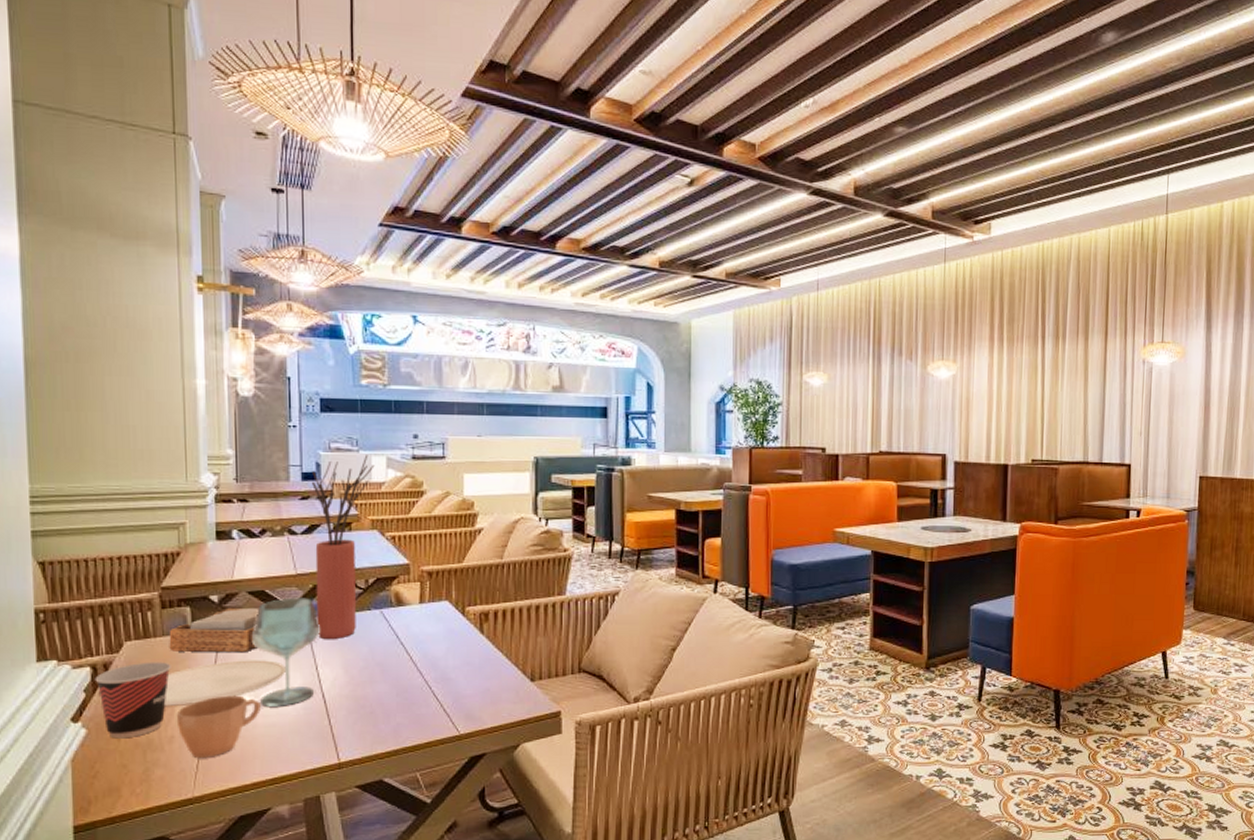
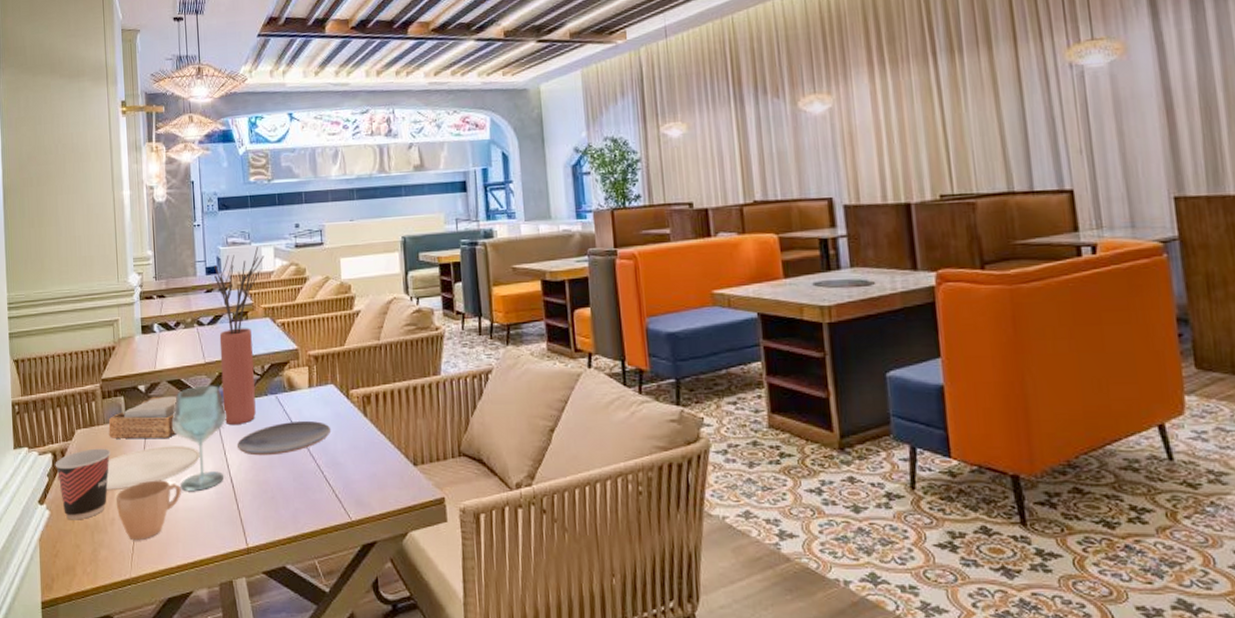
plate: none [331,637,443,671] -> present [236,421,331,456]

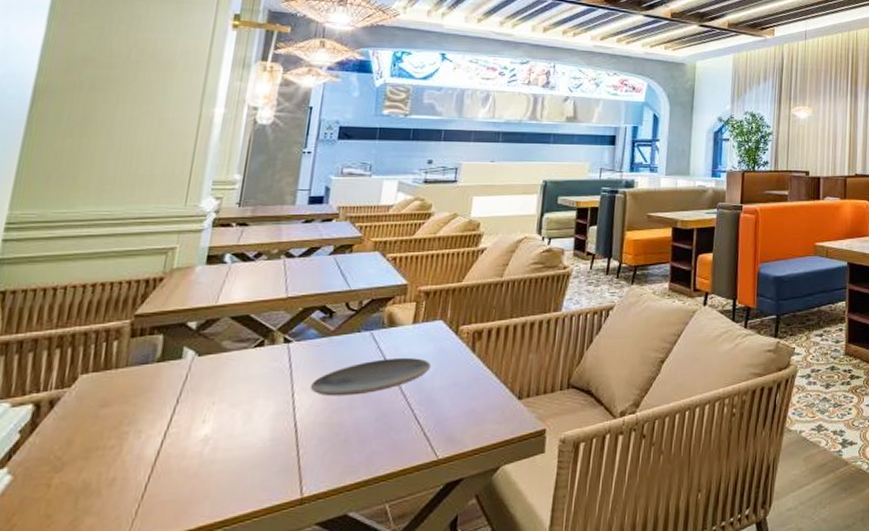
cup: present [55,448,111,520] -> none [35,395,129,485]
plate: present [106,446,200,491] -> none [110,388,259,446]
napkin holder: present [108,395,177,439] -> none [130,333,241,384]
cup: present [115,480,181,540] -> none [122,428,224,502]
wine glass: present [171,385,226,491] -> none [223,321,304,439]
vase: present [214,246,265,424] -> none [300,179,385,364]

